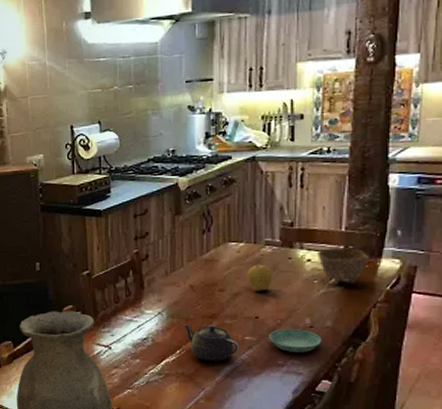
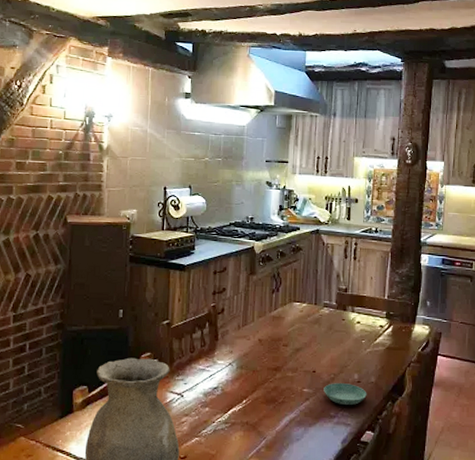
teapot: present [184,324,240,362] -> none [251,375,299,412]
fruit: present [246,264,273,291] -> none [307,323,329,348]
bowl: present [317,248,370,285] -> none [365,313,406,345]

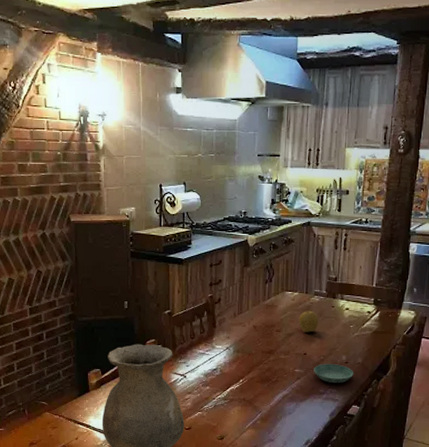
fruit: none [307,323,329,348] -> present [298,310,319,333]

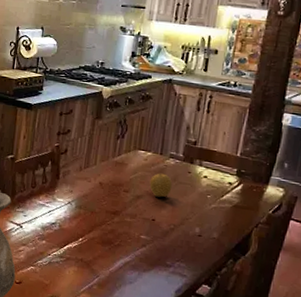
saucer: present [314,364,354,383] -> none [161,233,207,258]

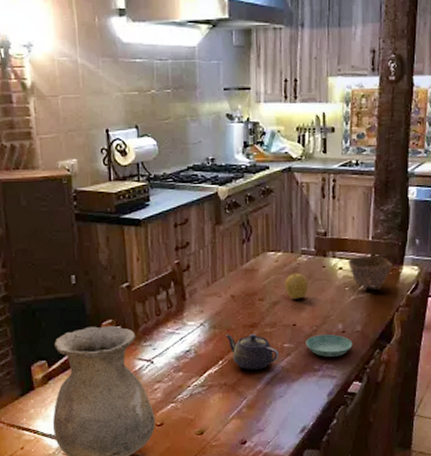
teapot: none [89,216,136,254] -> present [226,333,280,371]
saucer: none [161,233,207,258] -> present [306,334,353,357]
bowl: none [213,168,258,204] -> present [348,256,393,291]

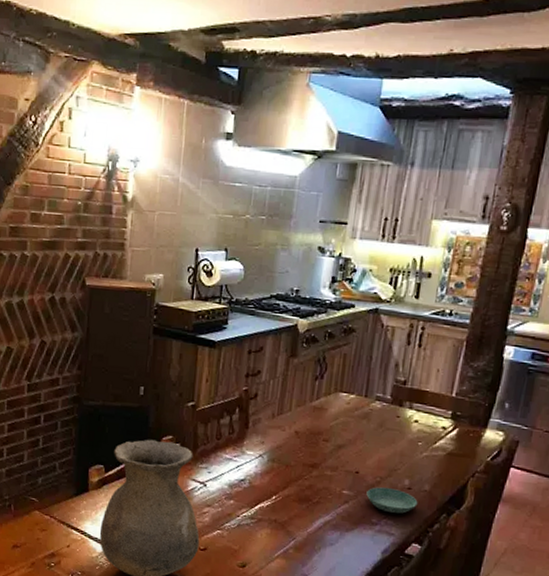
teapot: present [226,333,280,371] -> none [283,470,337,513]
fruit: present [284,273,309,300] -> none [352,418,379,447]
bowl: present [348,256,393,291] -> none [425,411,475,451]

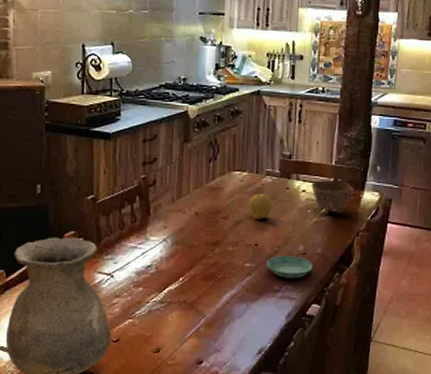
fruit: none [352,418,379,447] -> present [248,193,272,219]
bowl: none [425,411,475,451] -> present [311,180,355,214]

